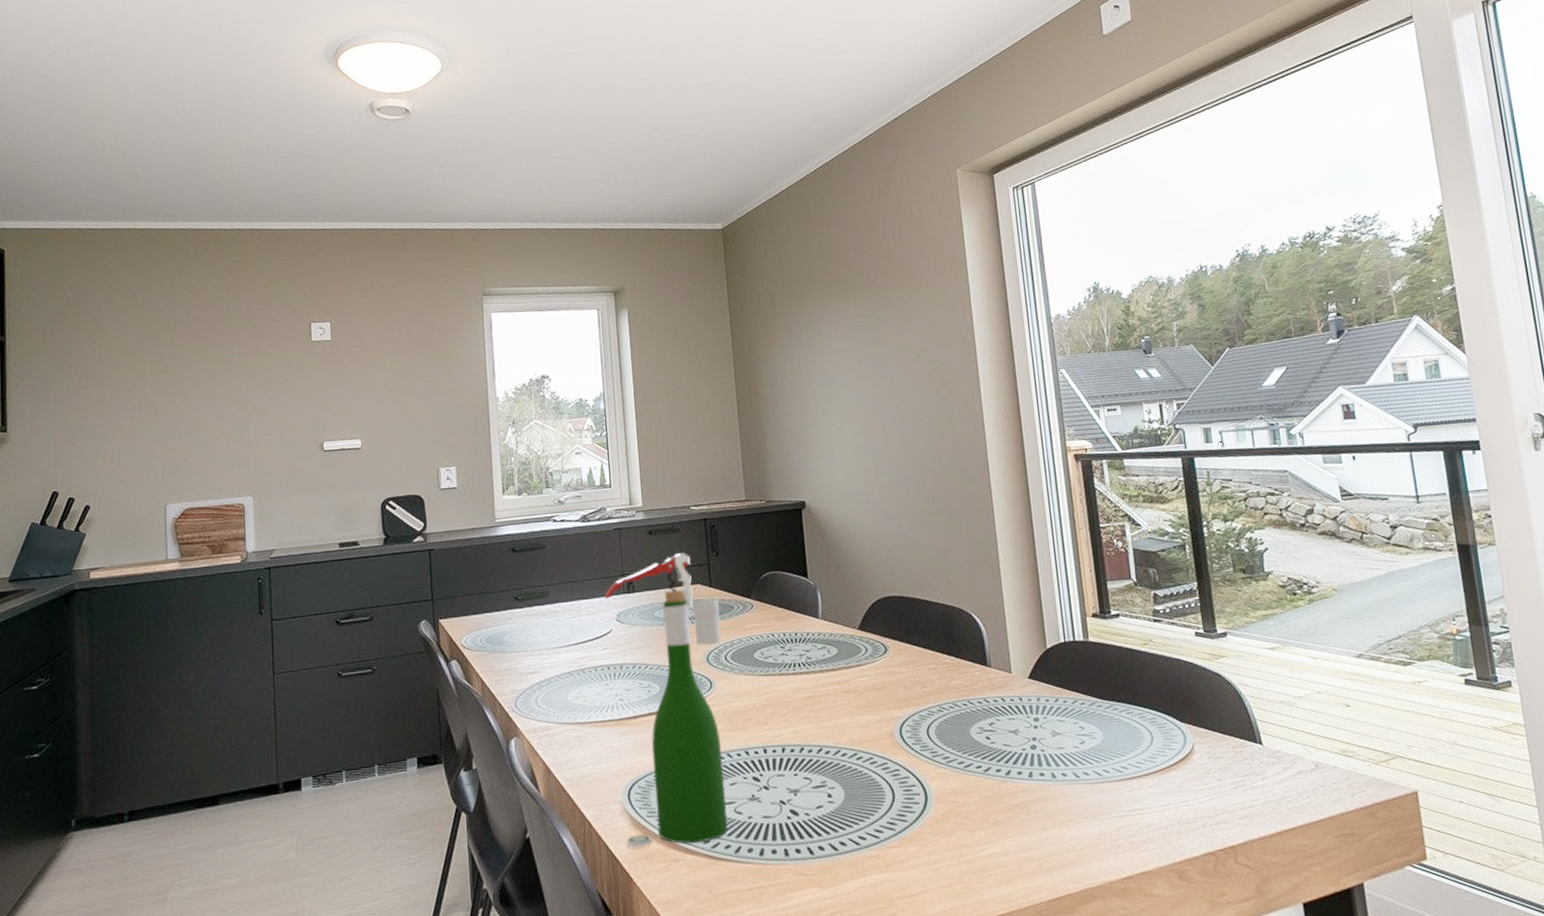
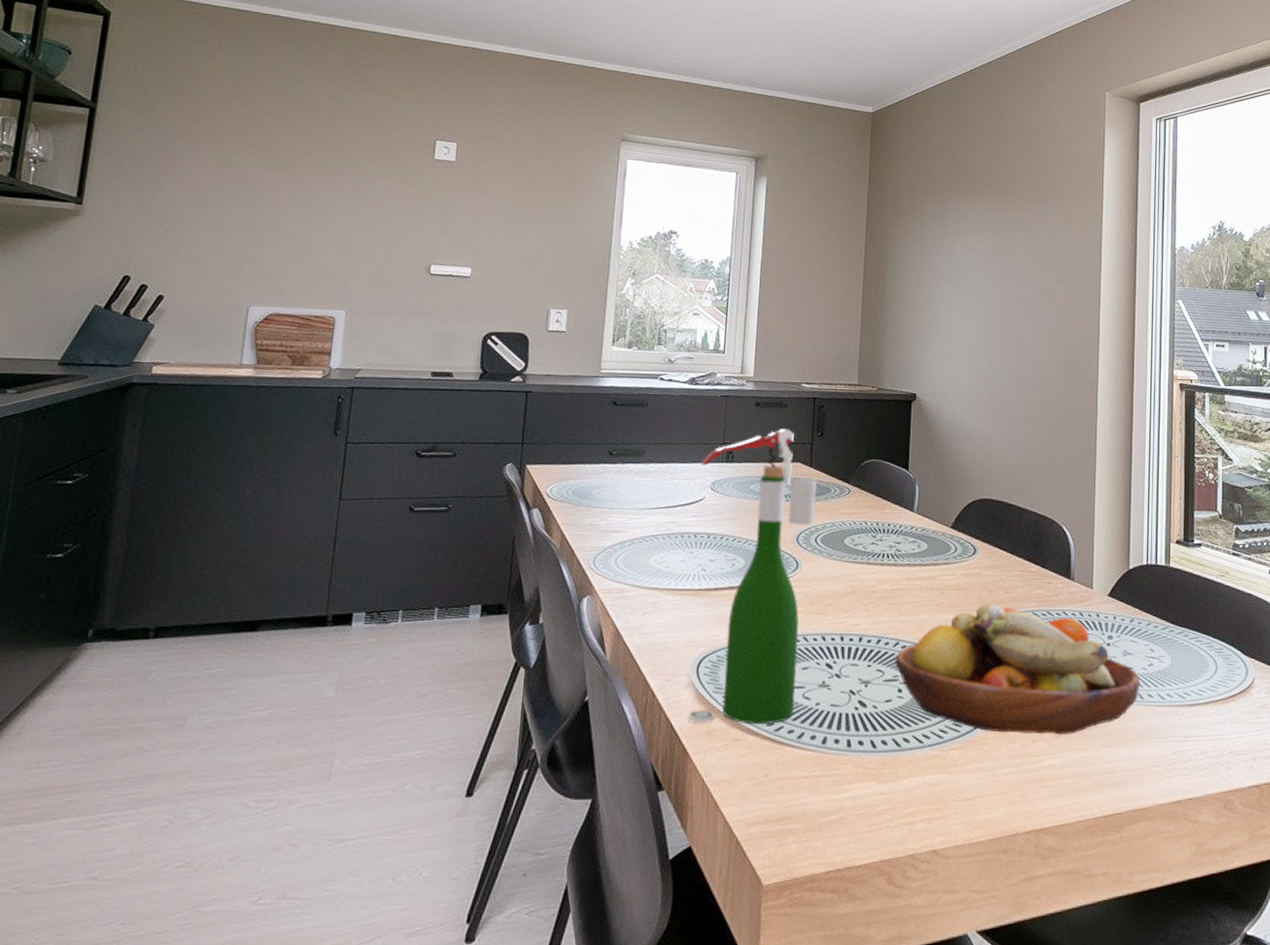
fruit bowl: none [820,699,1075,827] -> present [895,603,1141,735]

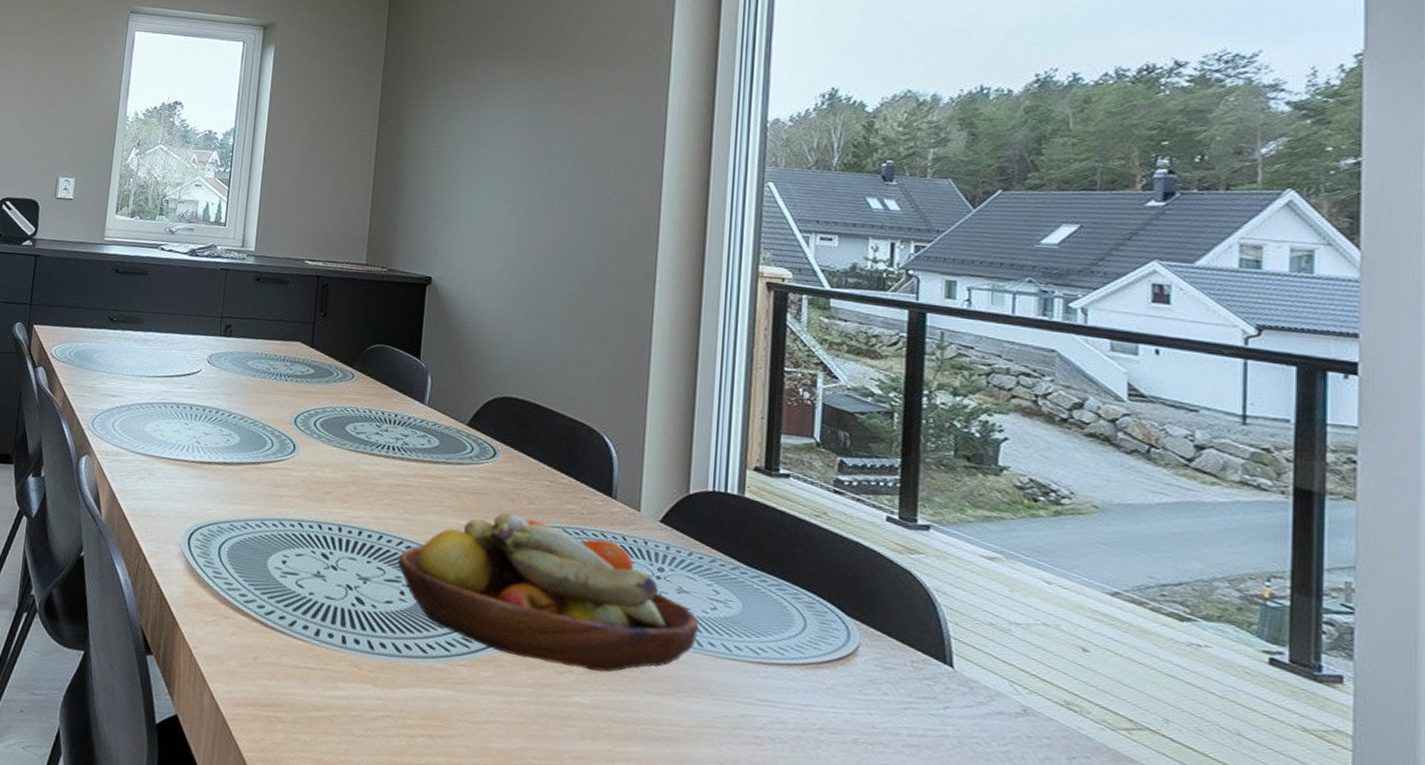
wine bottle: present [687,429,817,725] -> none [177,306,319,607]

